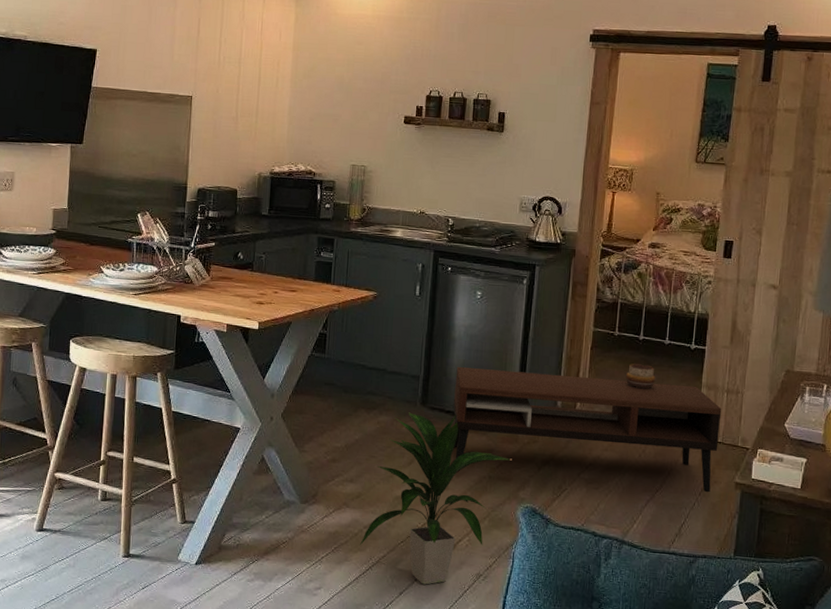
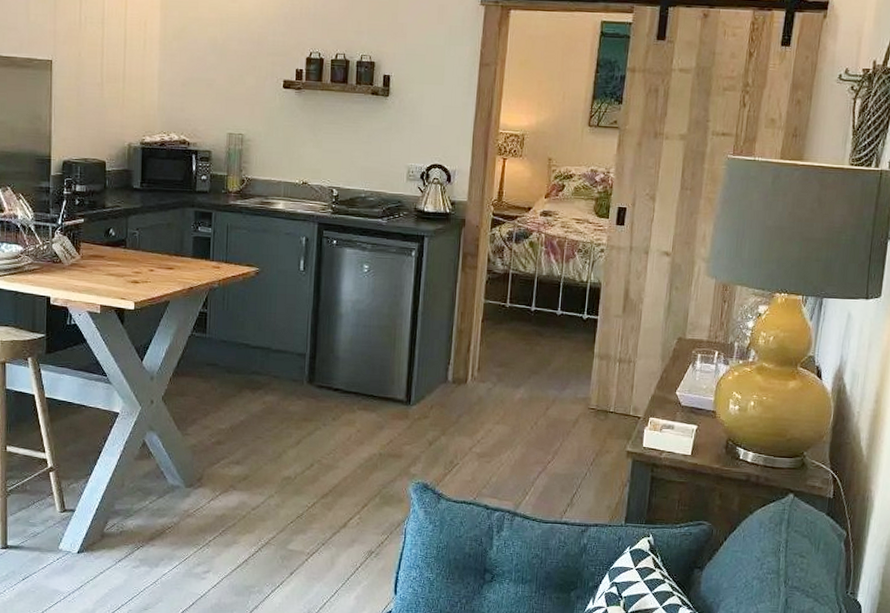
indoor plant: present [359,412,510,585] -> none [247,391,400,564]
coffee table: present [453,367,722,493] -> none [342,343,614,462]
decorative bowl: present [625,363,656,388] -> none [517,335,548,360]

